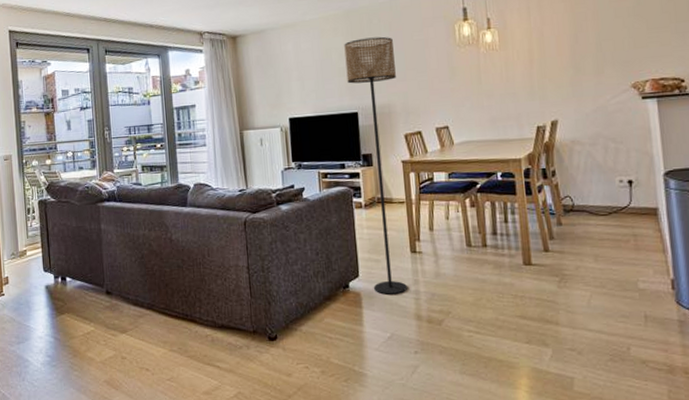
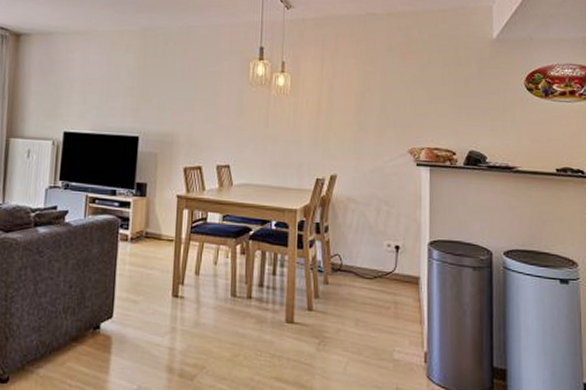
floor lamp: present [344,36,407,295] -> none [127,59,186,341]

